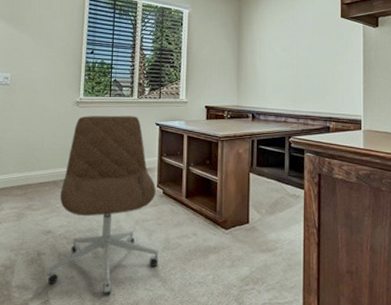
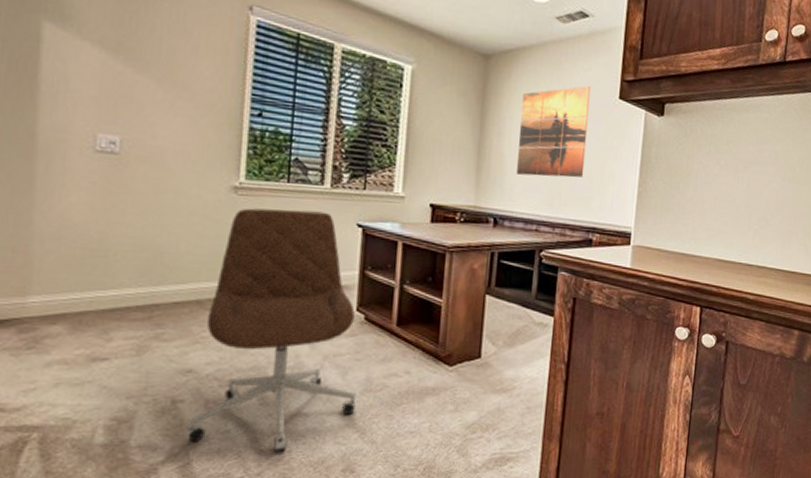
wall art: none [266,11,319,80] -> present [517,86,590,178]

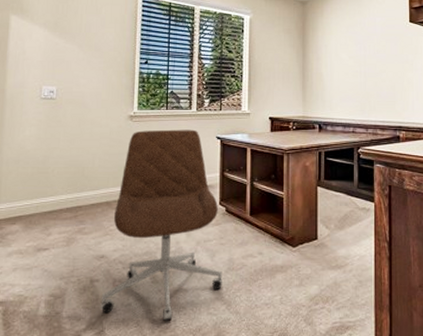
wall art: present [517,86,590,178] -> none [333,16,387,89]

